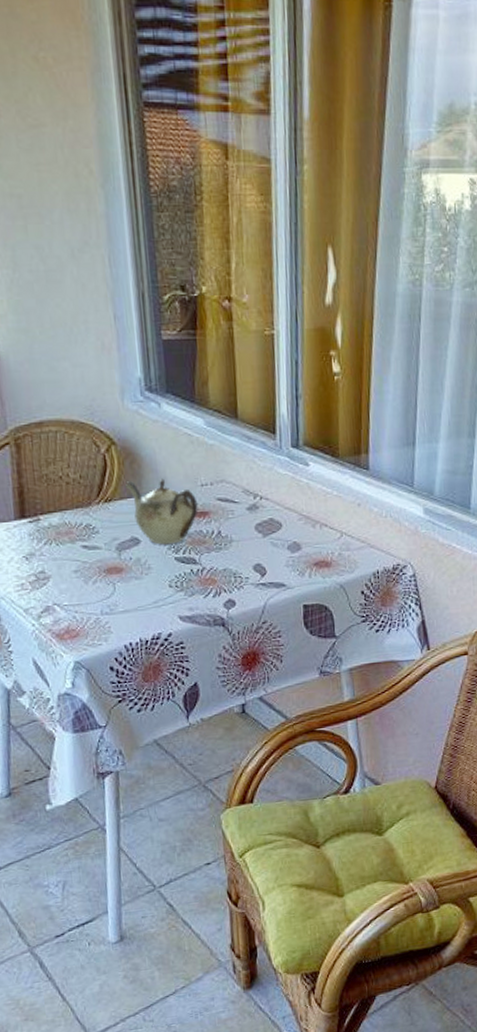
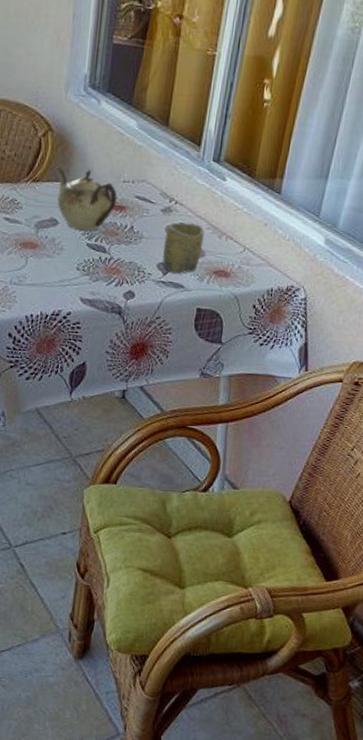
cup: none [256,517,298,573] -> present [162,222,205,274]

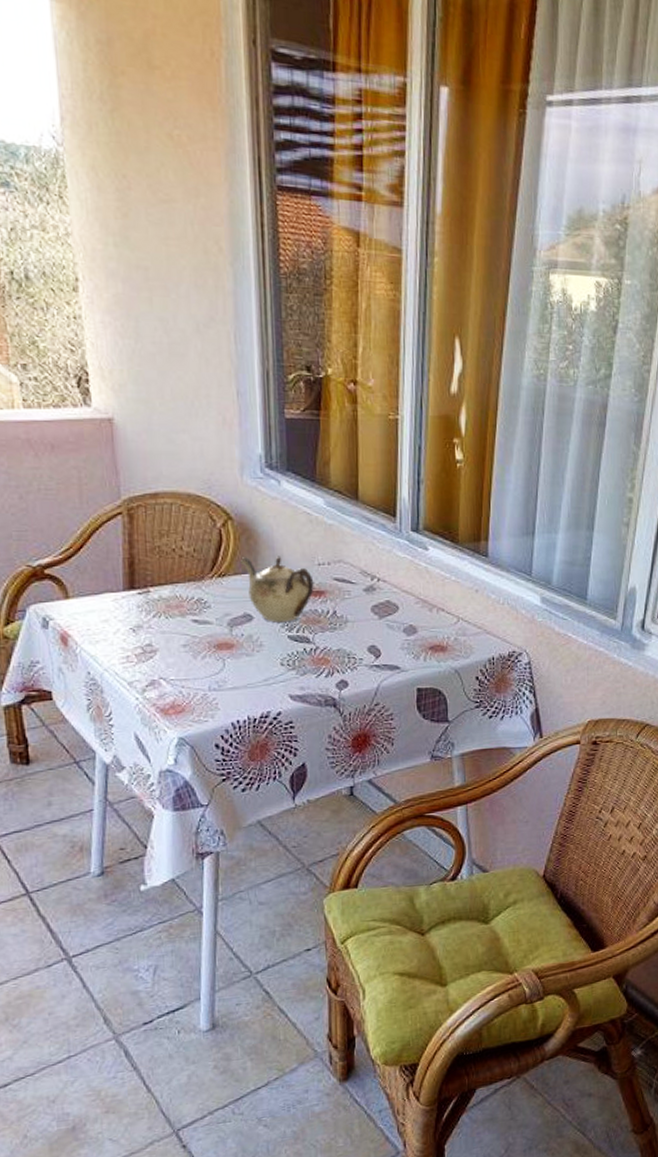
cup: present [162,222,205,274] -> none [372,600,414,655]

